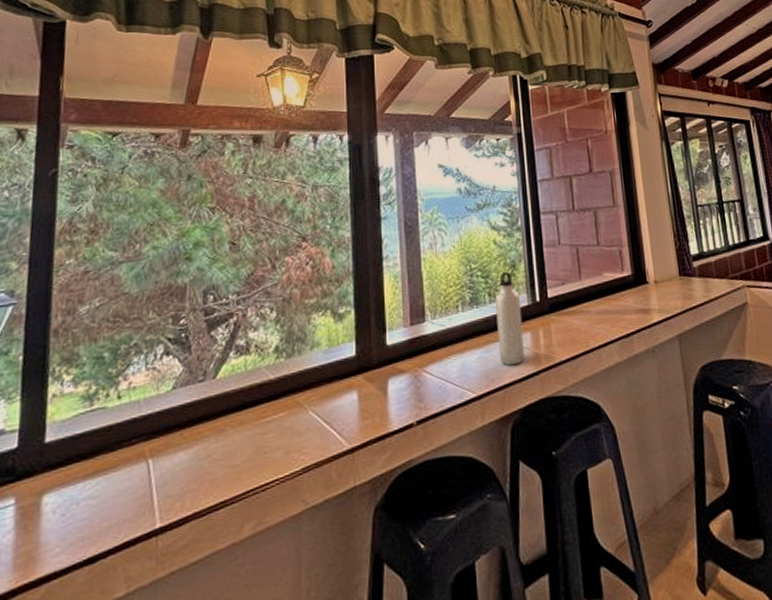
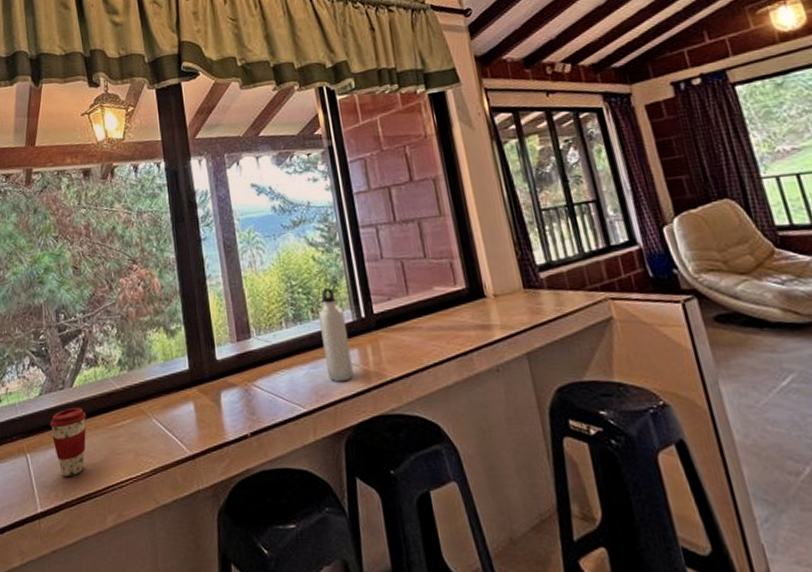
coffee cup: none [181,401,231,483] -> present [49,407,87,476]

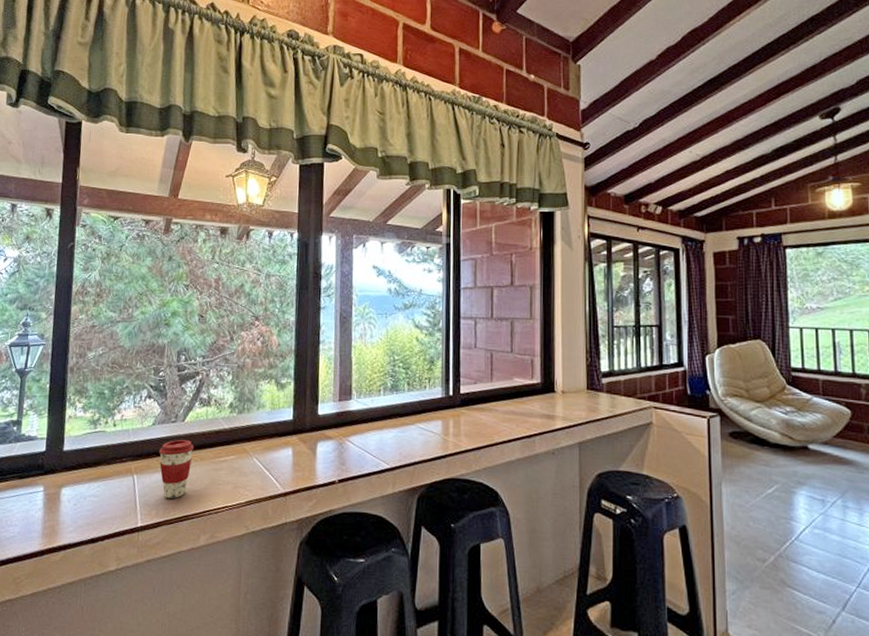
water bottle: present [318,288,354,382] -> none [412,366,436,447]

